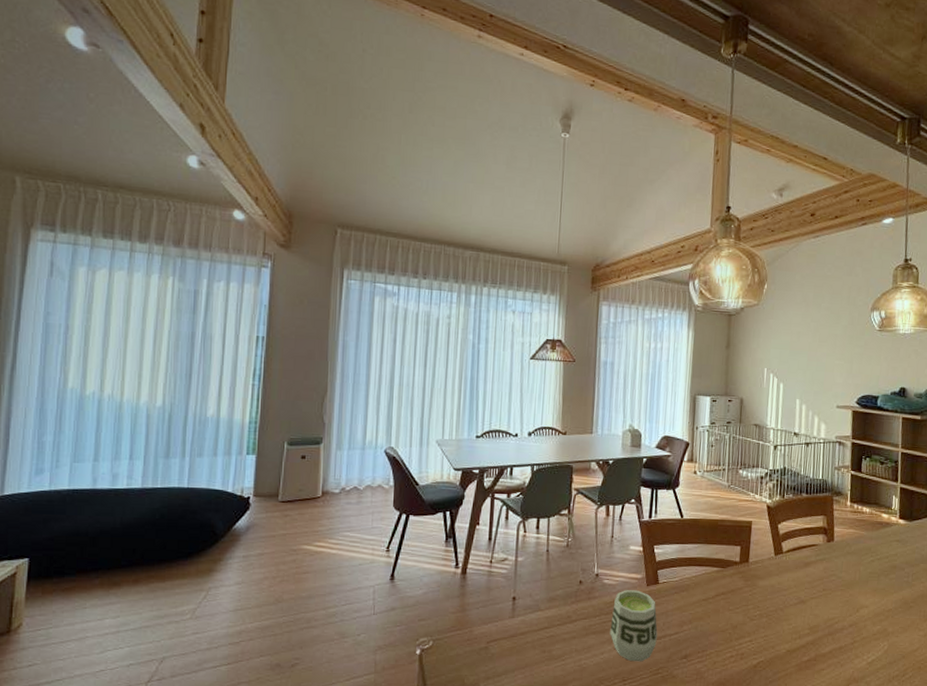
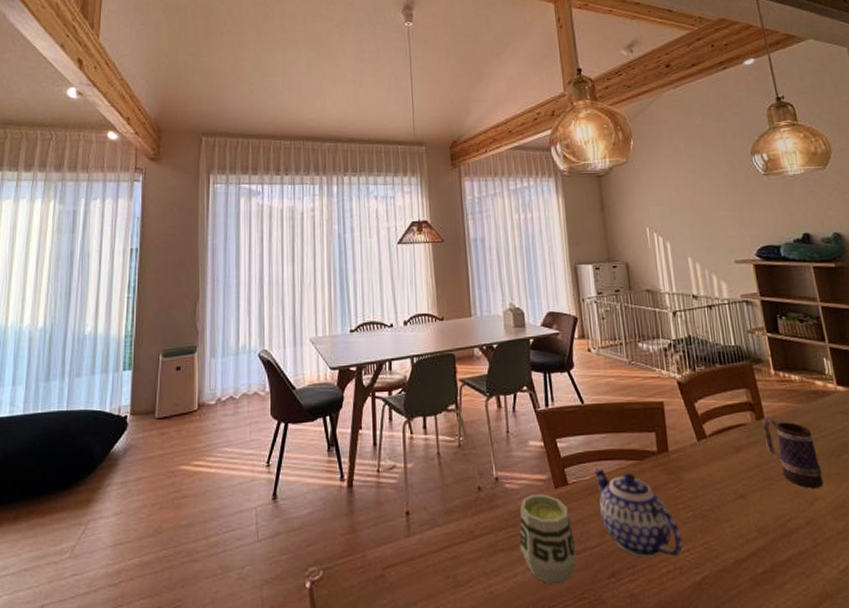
teapot: none [682,572,748,645] -> present [593,468,683,558]
mug: none [830,540,871,599] -> present [761,417,824,488]

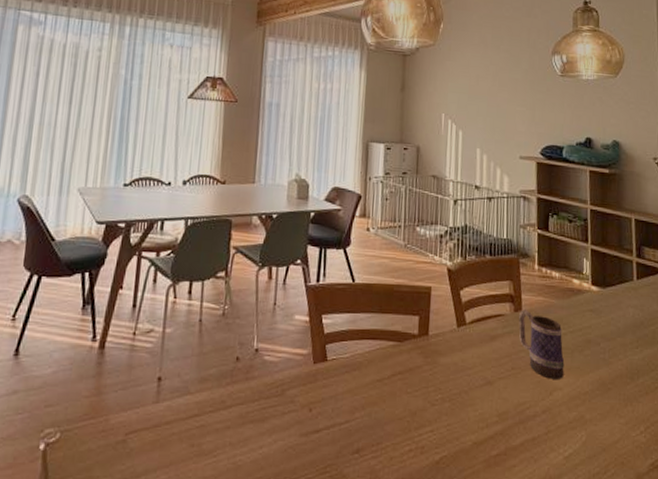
cup: present [519,494,577,585] -> none [270,368,326,458]
teapot: present [593,468,683,558] -> none [354,346,428,436]

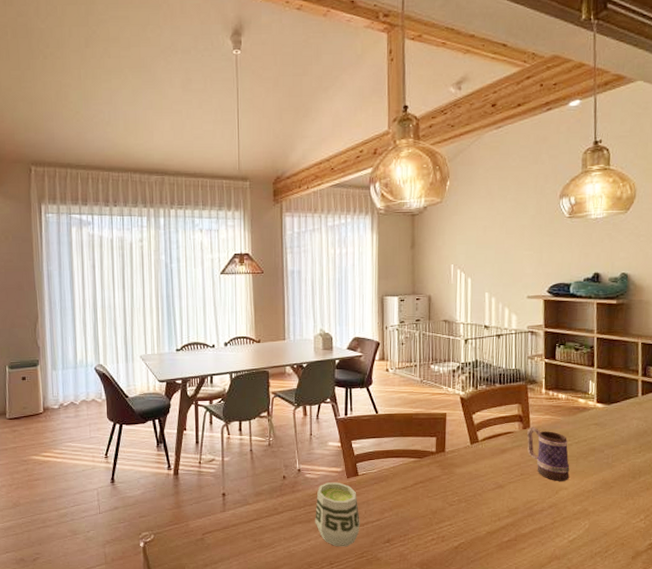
cup: none [270,368,326,458] -> present [315,482,360,547]

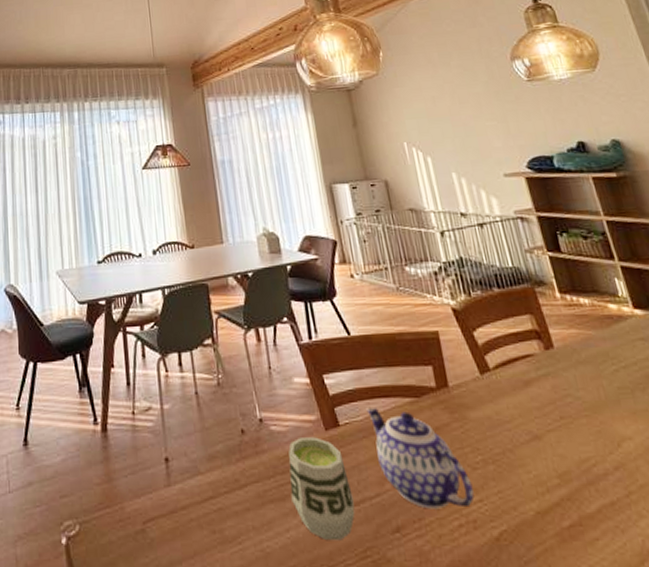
teapot: none [380,463,447,529] -> present [366,407,474,509]
mug: present [526,427,570,481] -> none [551,346,631,427]

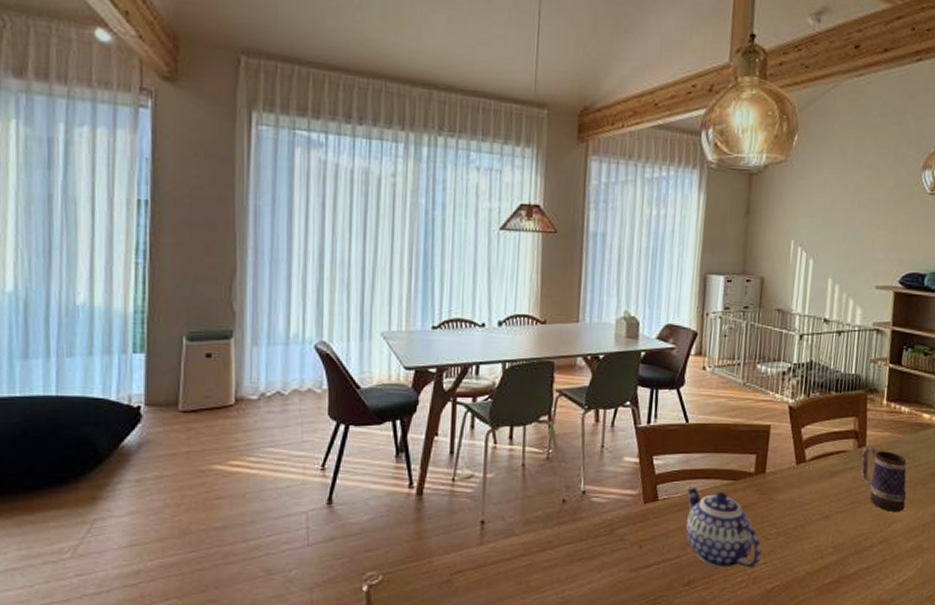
cup: present [288,437,356,541] -> none [599,509,656,591]
mug: none [551,346,631,427] -> present [861,445,907,512]

